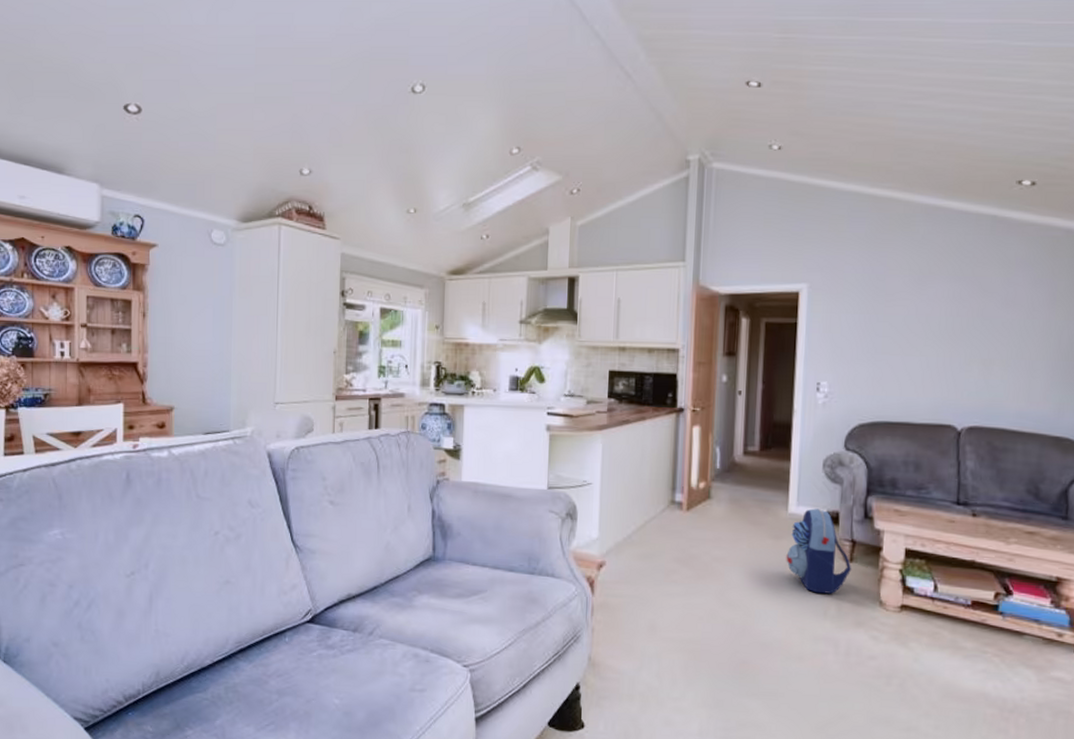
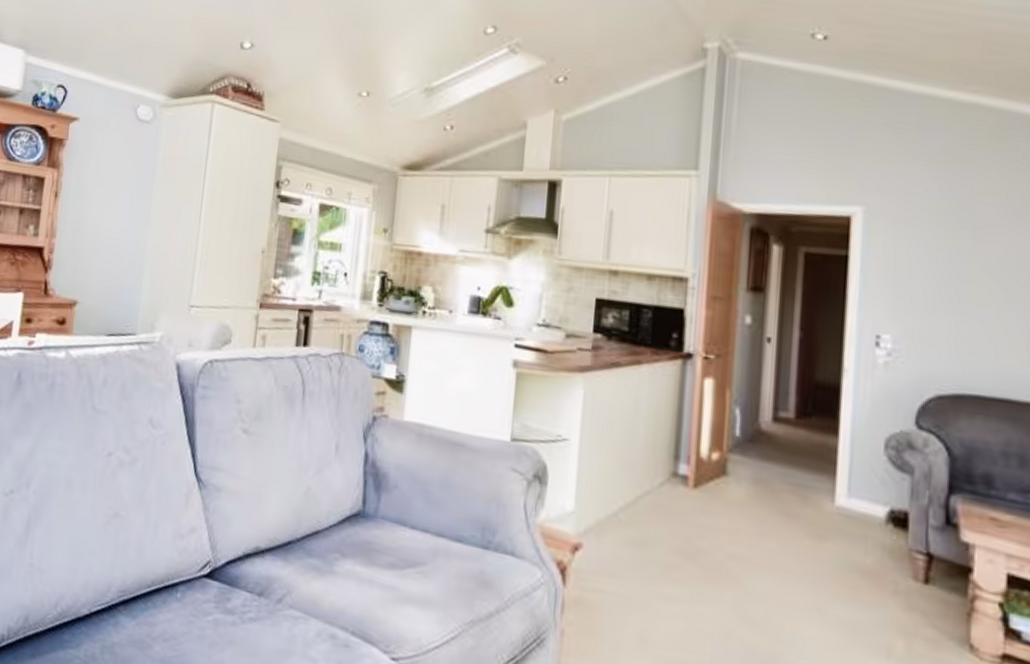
backpack: present [786,508,851,594] -> none [831,503,927,626]

